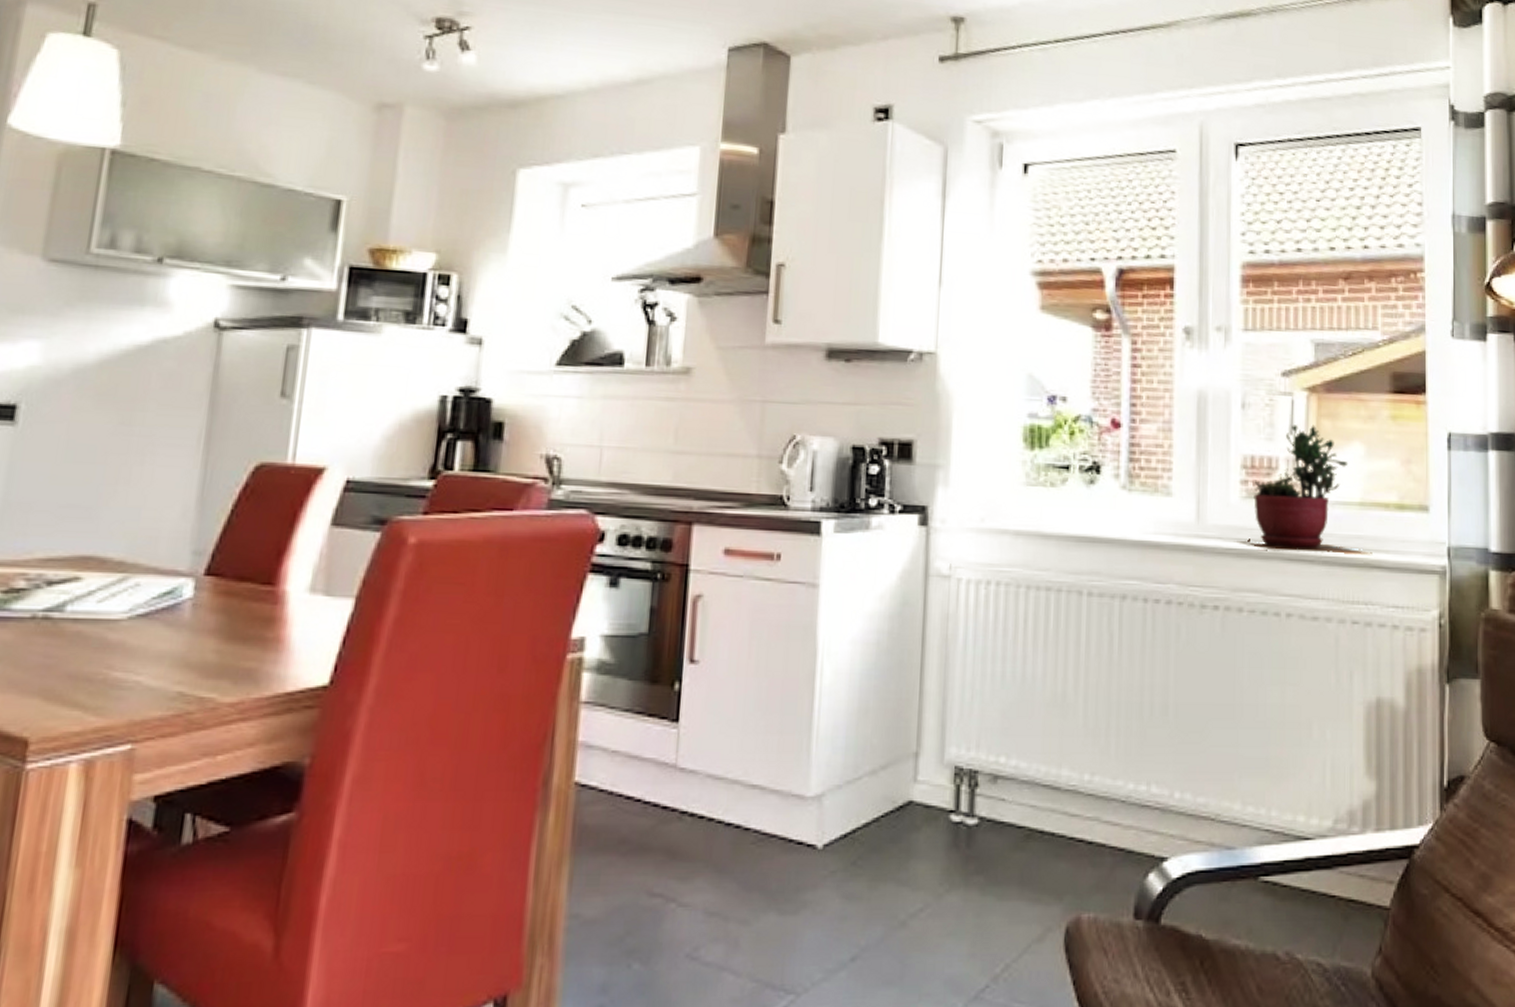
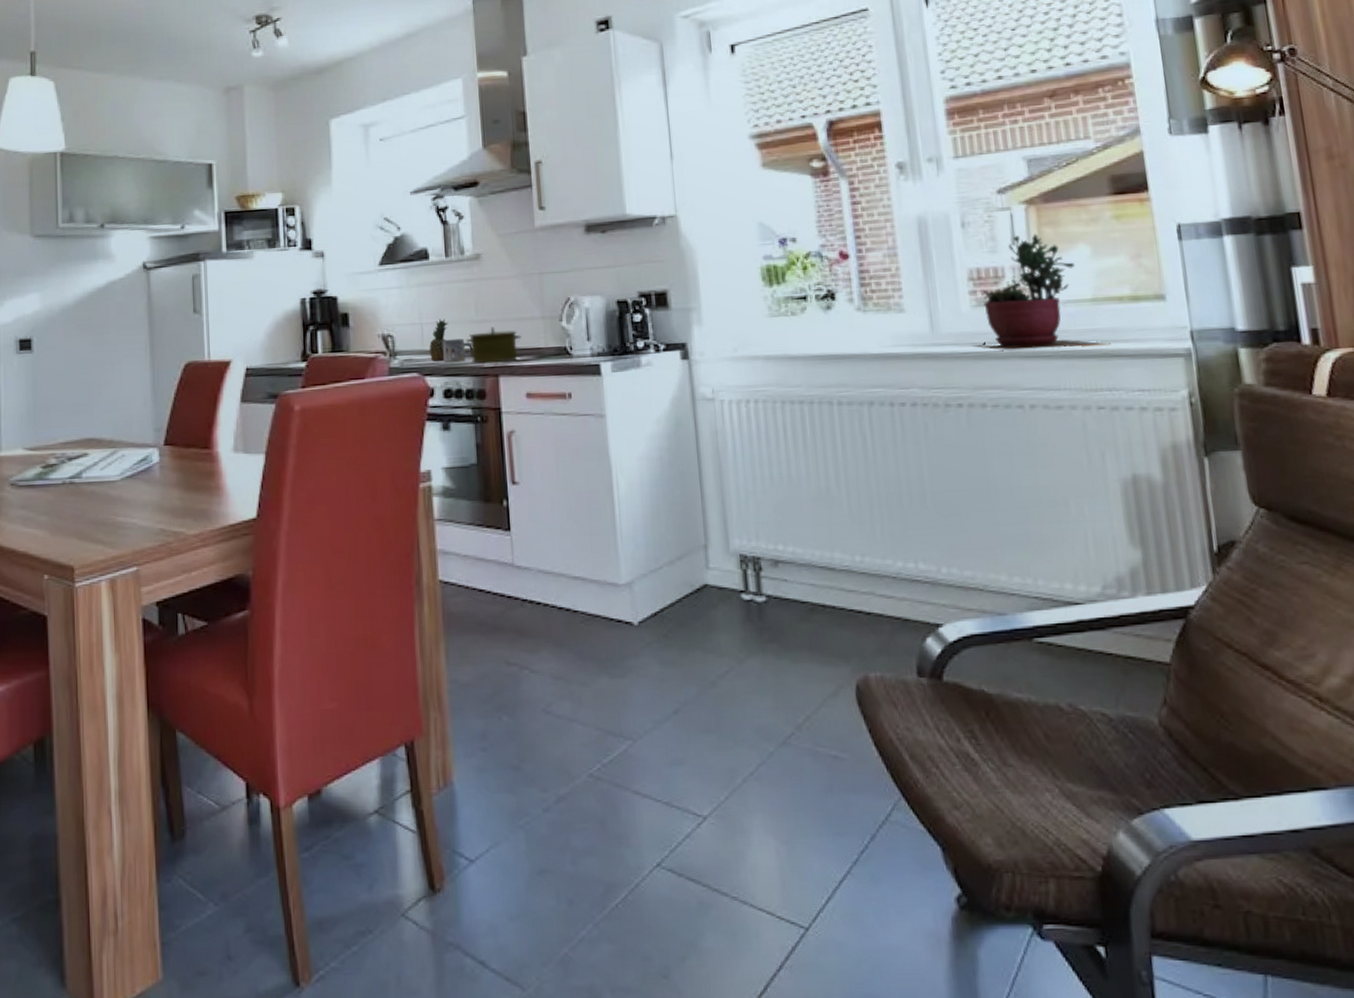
fruit: none [606,443,638,499] -> present [429,319,449,363]
mug: none [624,470,664,502] -> present [443,338,473,363]
cooking pot: none [657,461,729,508] -> present [466,327,521,365]

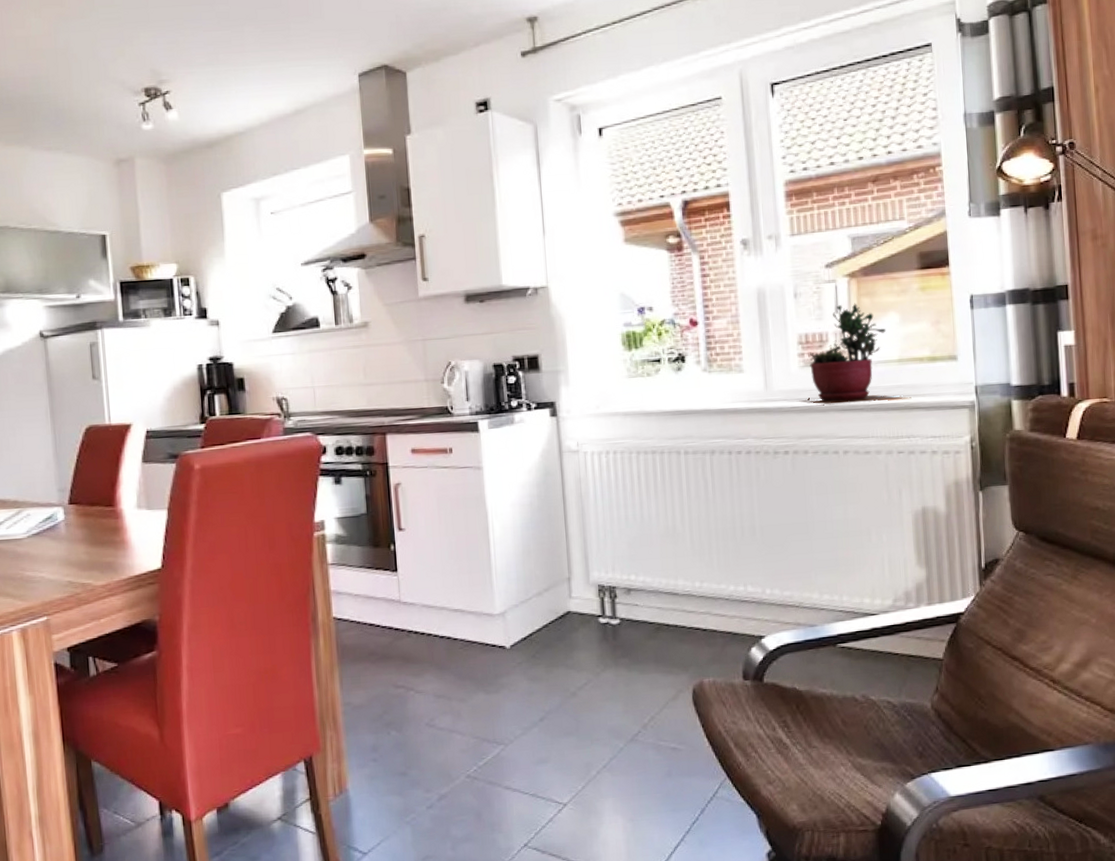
fruit: present [429,319,449,363] -> none [321,382,340,423]
mug: present [443,338,473,363] -> none [334,400,362,423]
cooking pot: present [466,327,521,365] -> none [355,389,407,424]

